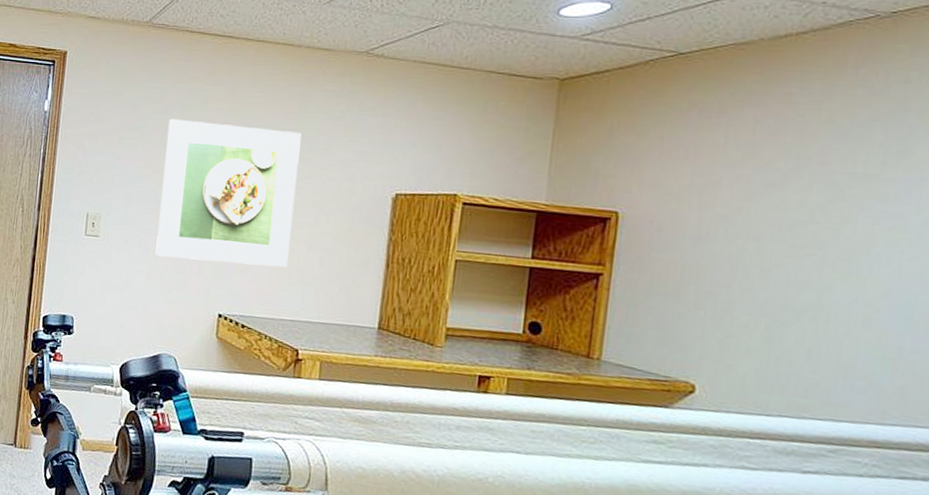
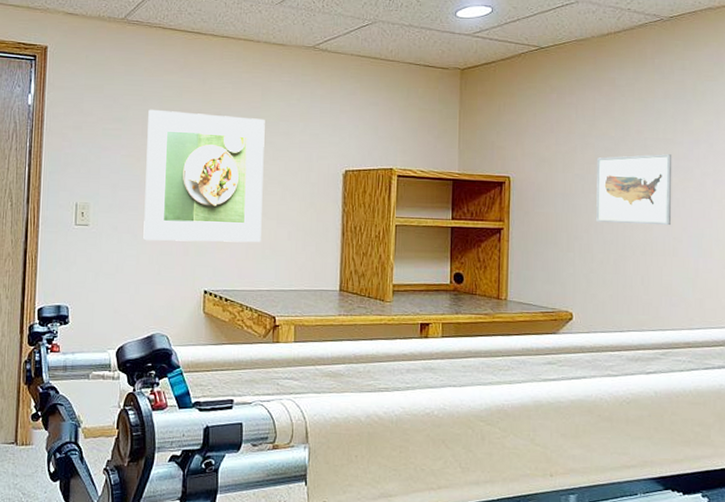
wall art: none [743,193,876,288] -> present [596,154,672,226]

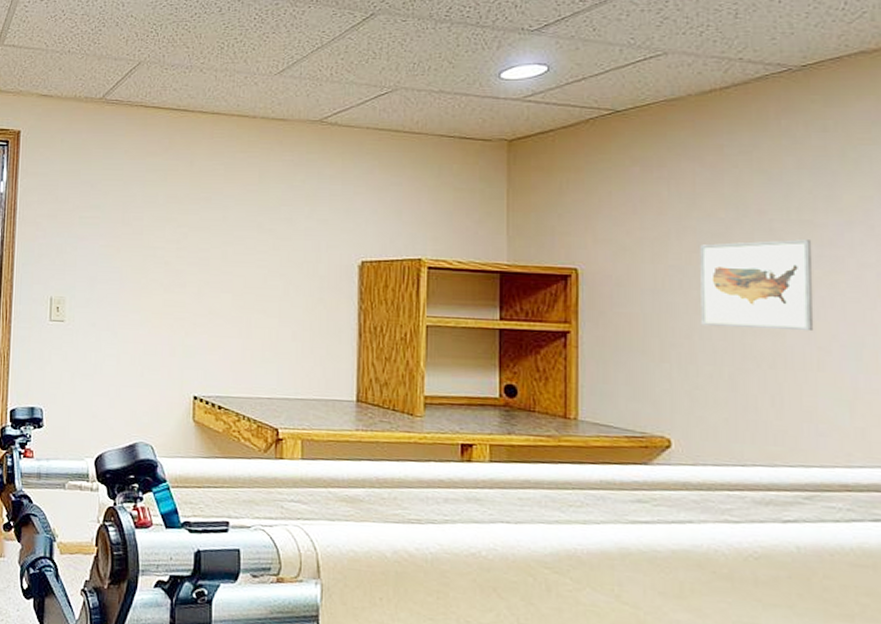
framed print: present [143,109,265,243] -> none [124,195,263,343]

